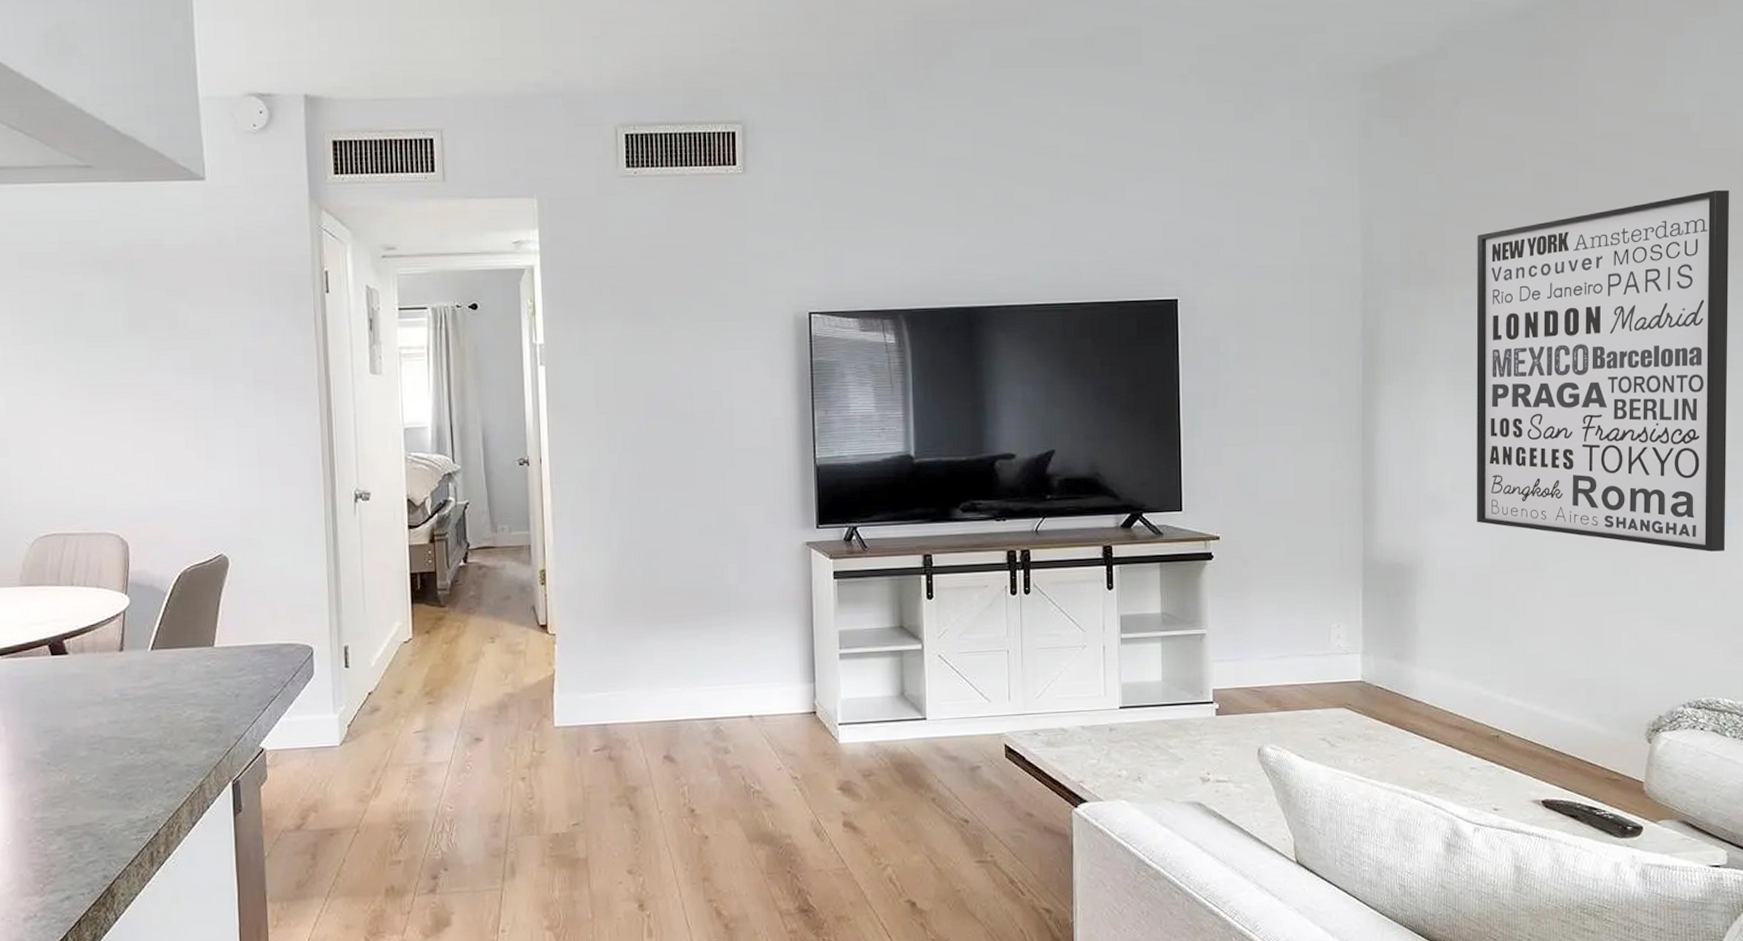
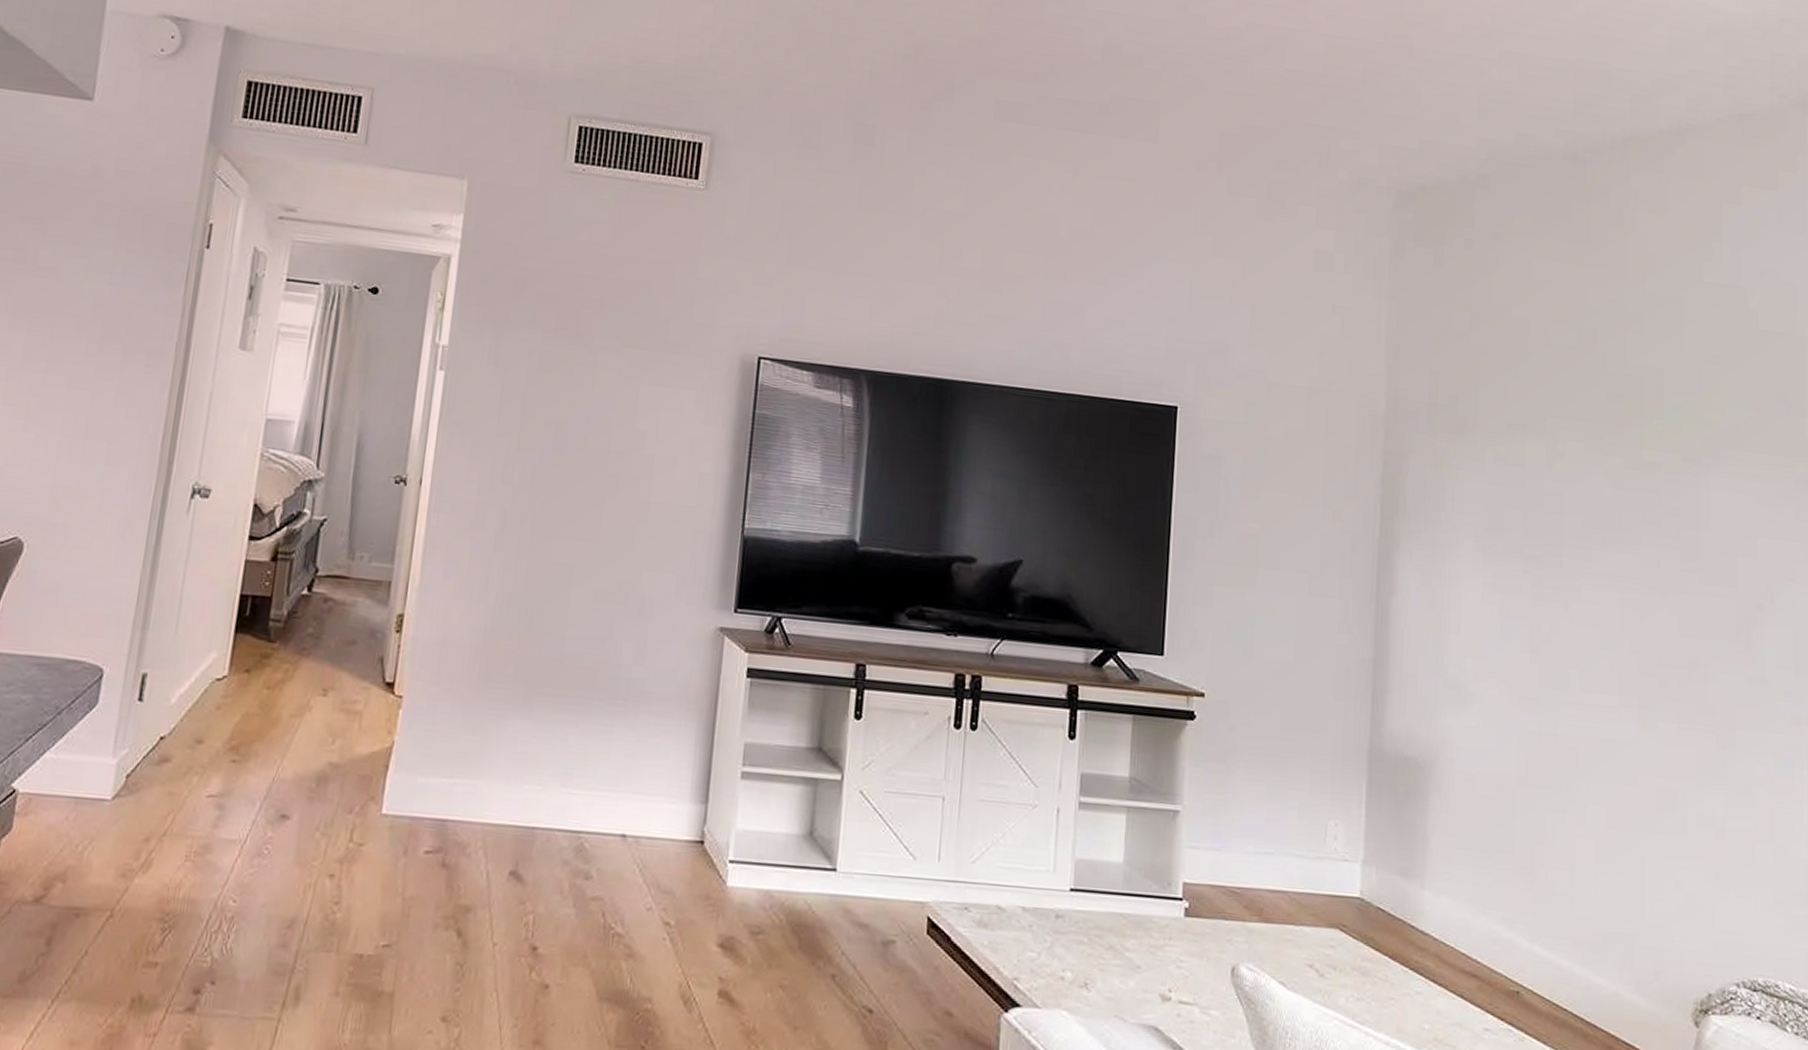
wall art: present [1476,189,1729,552] -> none [1501,376,1790,798]

